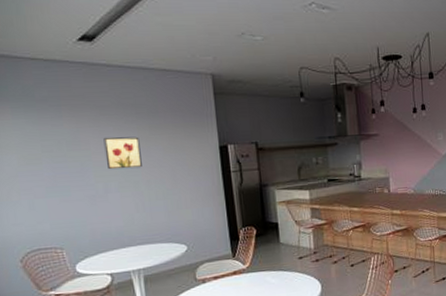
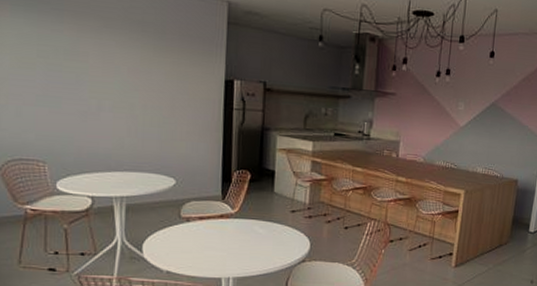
wall art: present [103,136,142,170] -> none [103,51,142,90]

